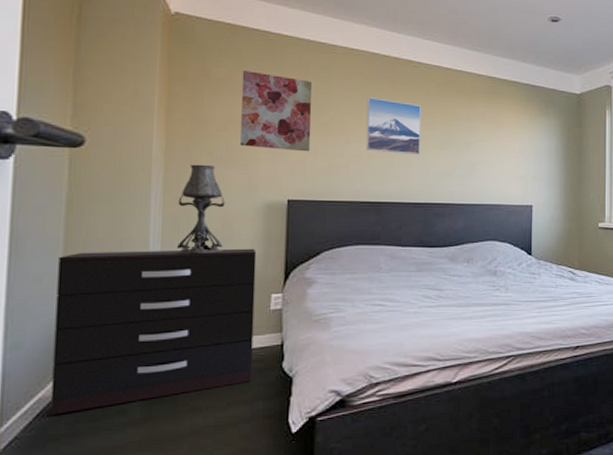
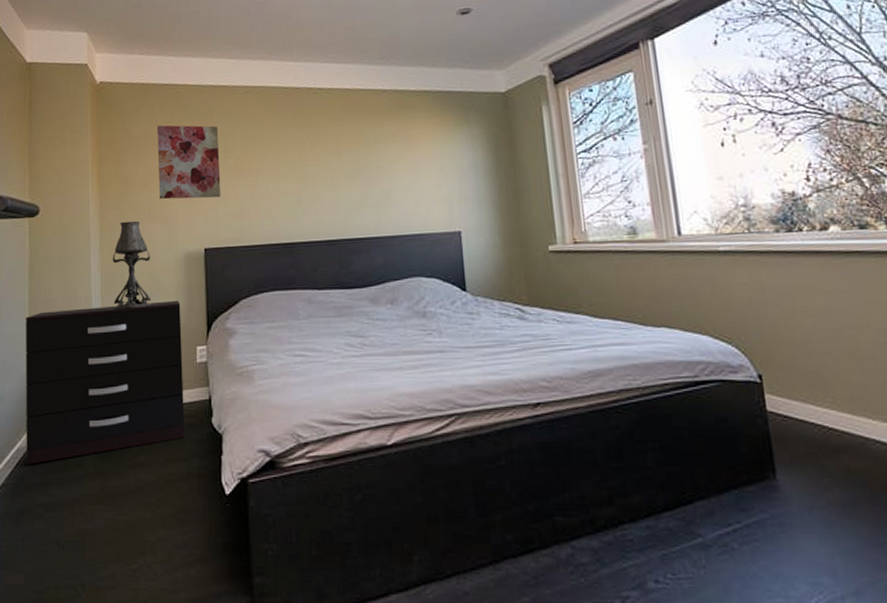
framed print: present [366,97,421,155] -> none [270,133,329,190]

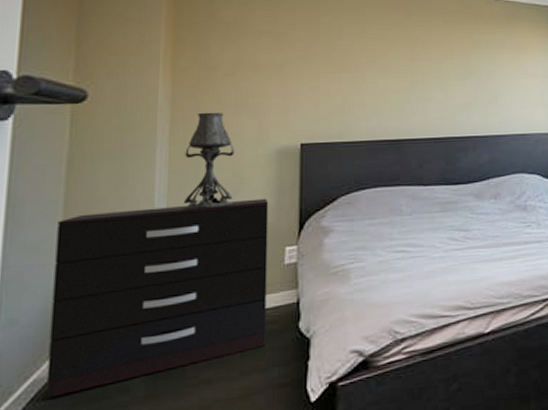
wall art: present [156,125,221,200] -> none [249,12,324,92]

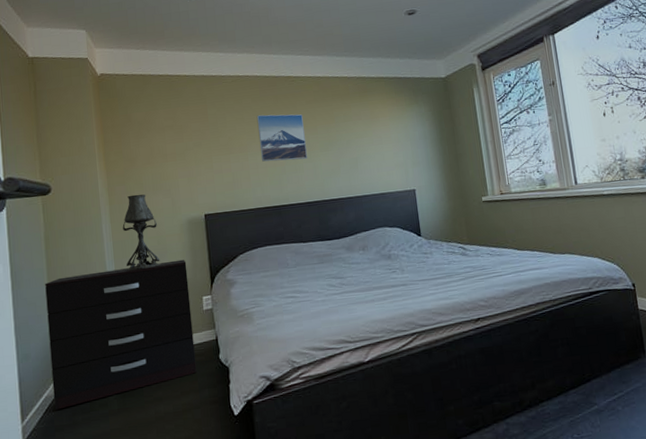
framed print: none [381,30,440,87] -> present [256,114,308,162]

